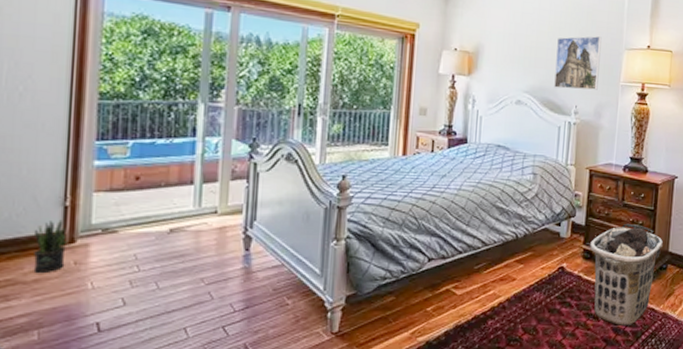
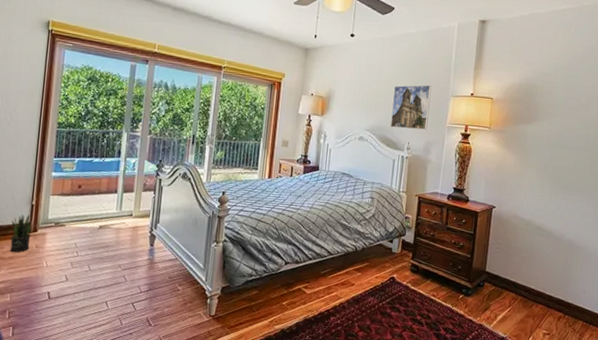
clothes hamper: present [589,223,664,325] -> none [416,244,482,333]

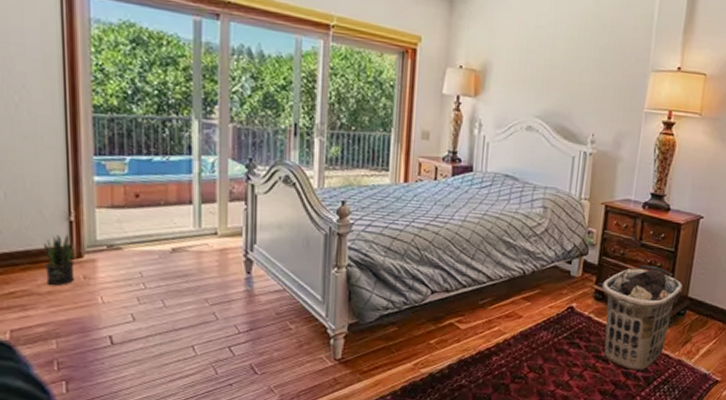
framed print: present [390,84,432,130] -> none [569,54,626,117]
clothes hamper: none [416,244,482,333] -> present [601,264,684,370]

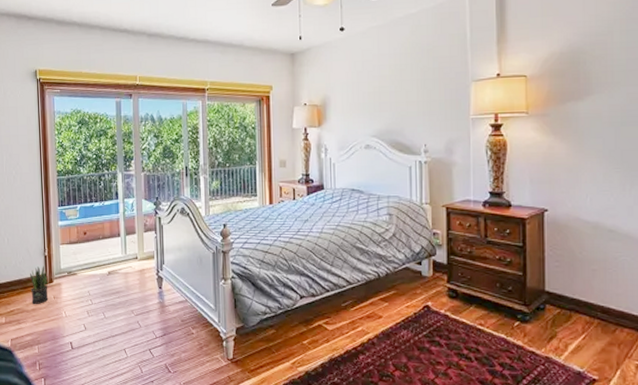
clothes hamper: present [601,264,684,370] -> none [453,261,539,368]

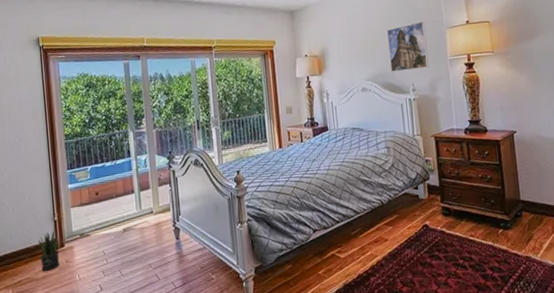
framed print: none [400,72,446,129] -> present [387,22,429,72]

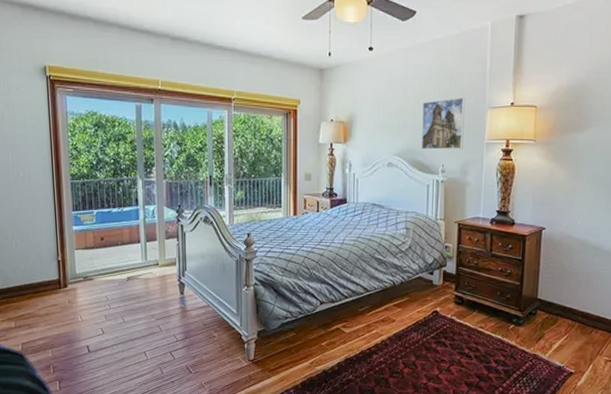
potted plant: present [38,231,60,271] -> none [41,270,63,309]

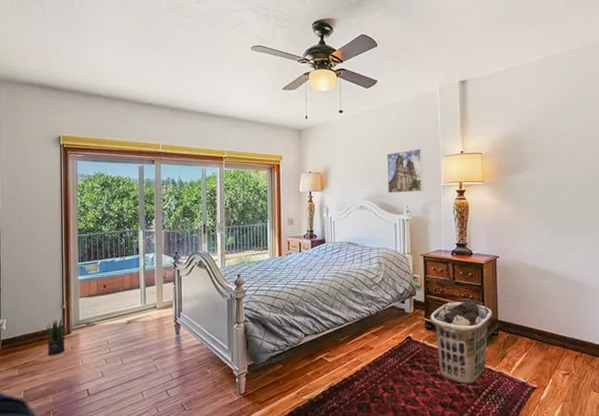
potted plant: none [41,270,63,309] -> present [46,318,66,355]
clothes hamper: none [460,272,533,364] -> present [430,298,493,384]

